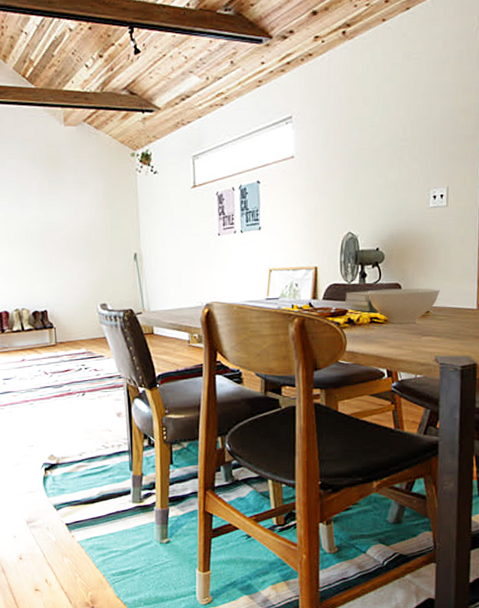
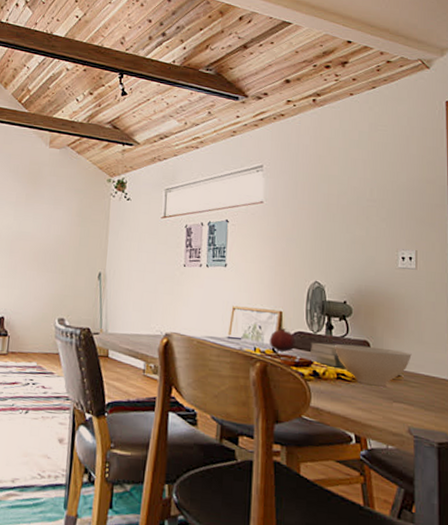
fruit: none [305,283,331,306] -> present [269,328,296,353]

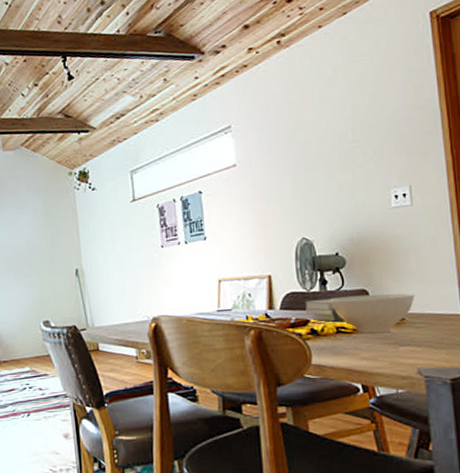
fruit: present [269,328,296,353] -> none [260,292,289,317]

